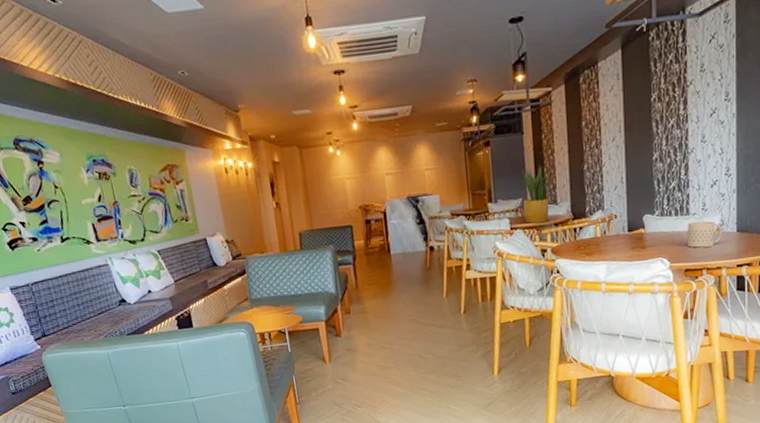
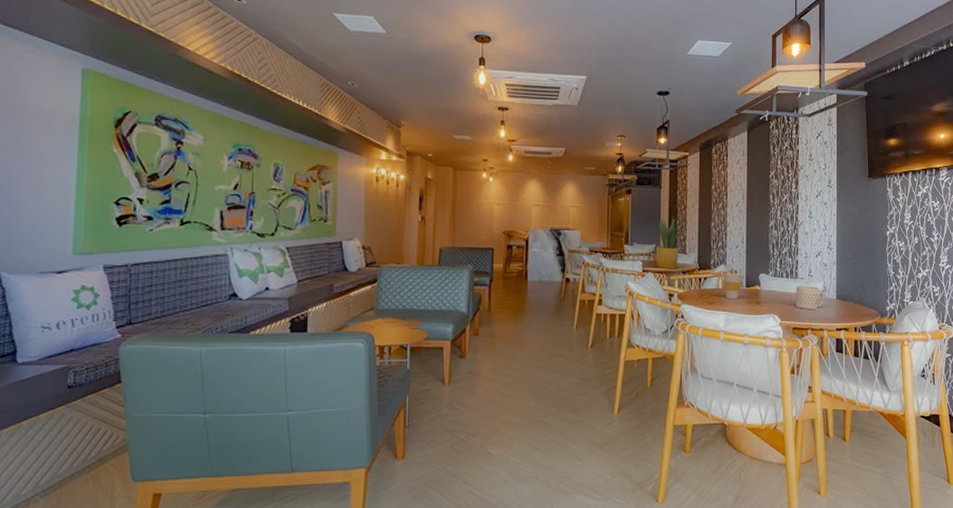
cup: none [601,218,625,248] -> present [723,272,744,299]

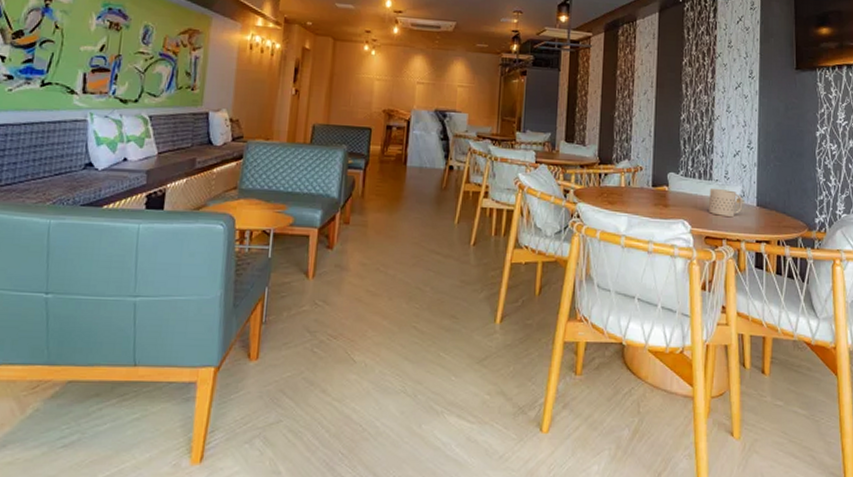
planter: present [656,216,683,270] -> none [551,102,583,163]
cup: present [723,272,744,299] -> none [626,169,650,200]

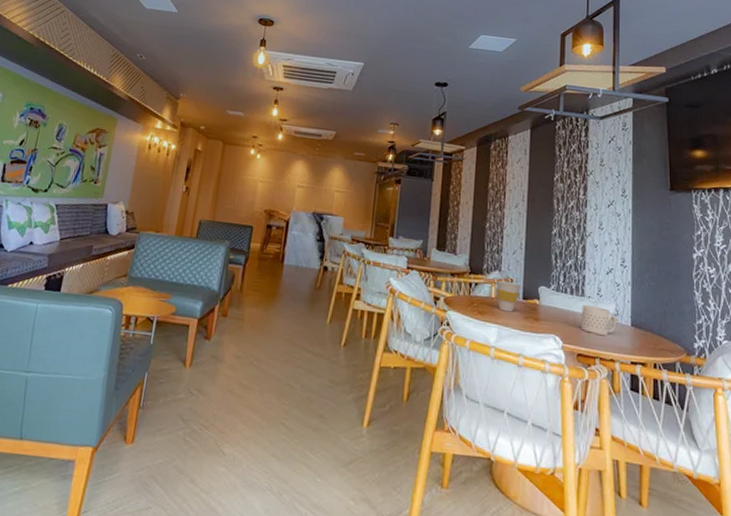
cup: none [626,169,650,200] -> present [496,280,521,312]

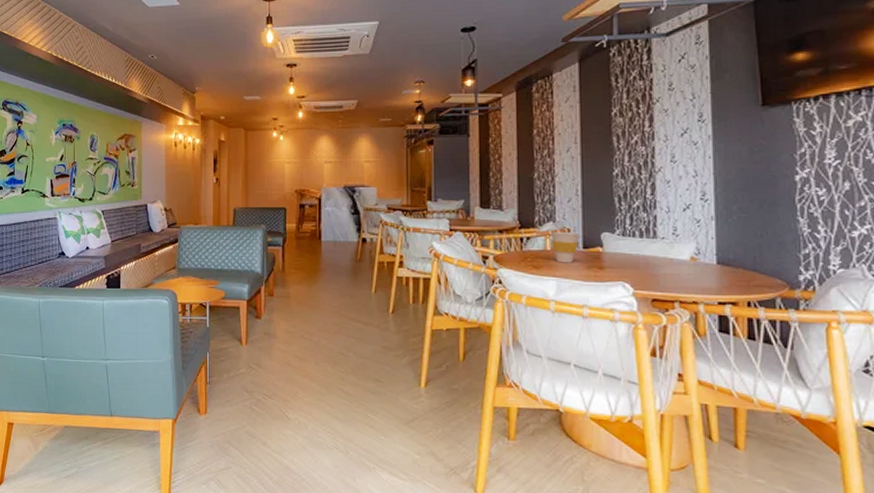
mug: present [581,304,617,336] -> none [654,246,699,278]

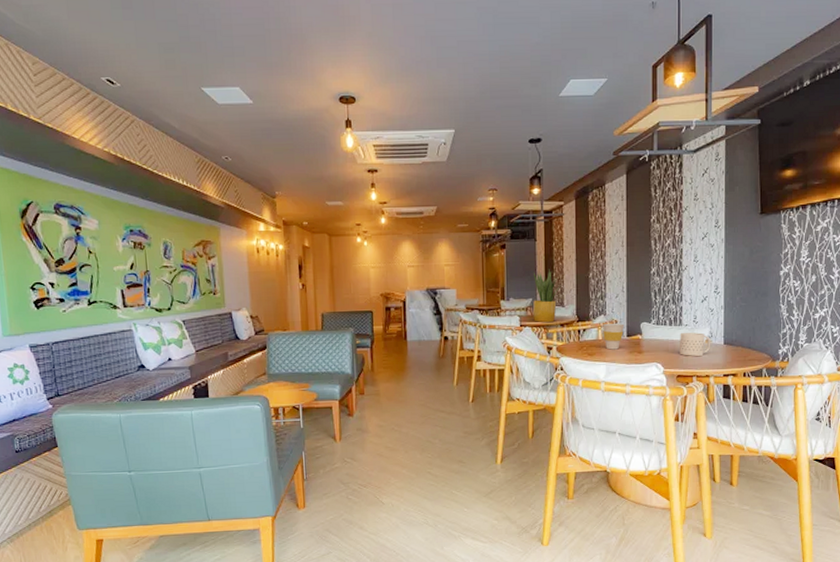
planter: none [465,167,498,228] -> present [533,269,560,323]
mug: none [654,246,699,278] -> present [680,332,711,357]

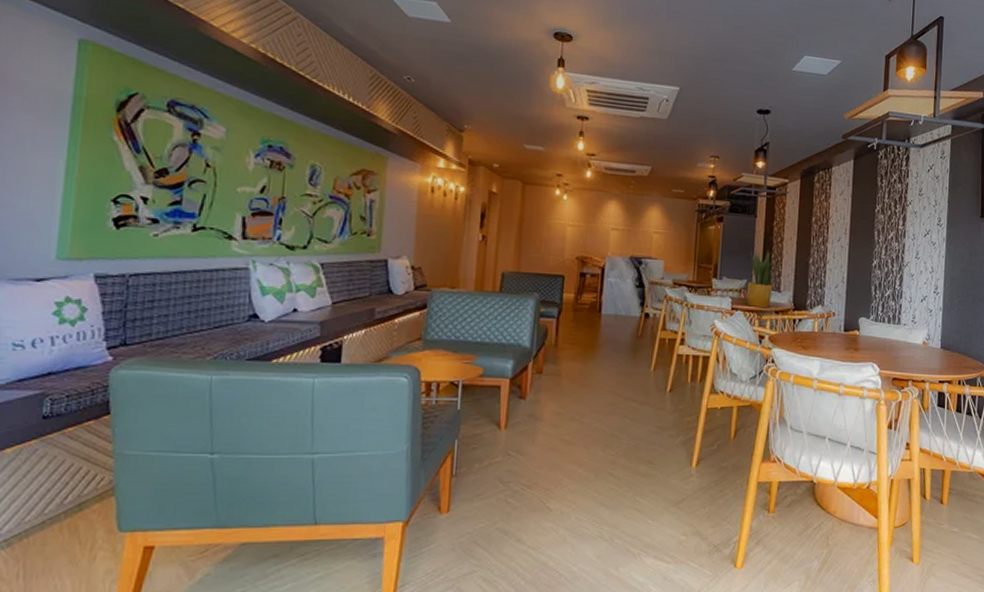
cup: present [603,323,625,350] -> none [819,314,843,345]
mug: present [680,332,711,357] -> none [897,331,929,360]

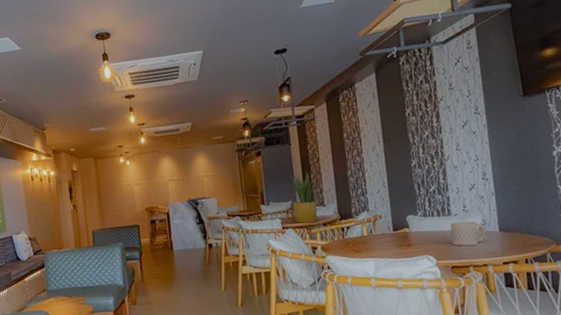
mug: none [897,331,929,360] -> present [450,221,485,246]

